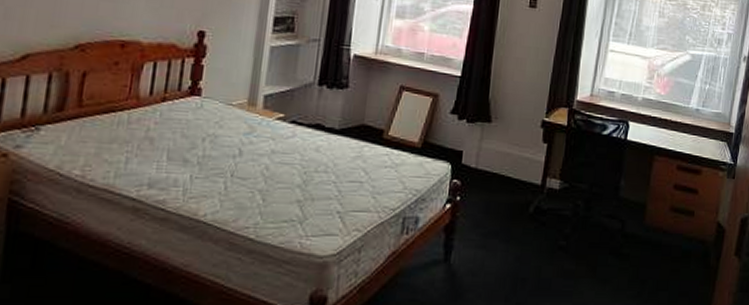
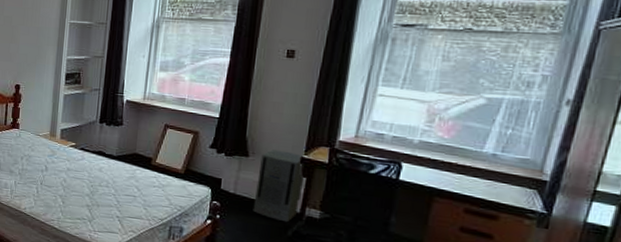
air purifier: none [495,113,546,198] -> present [253,149,305,223]

